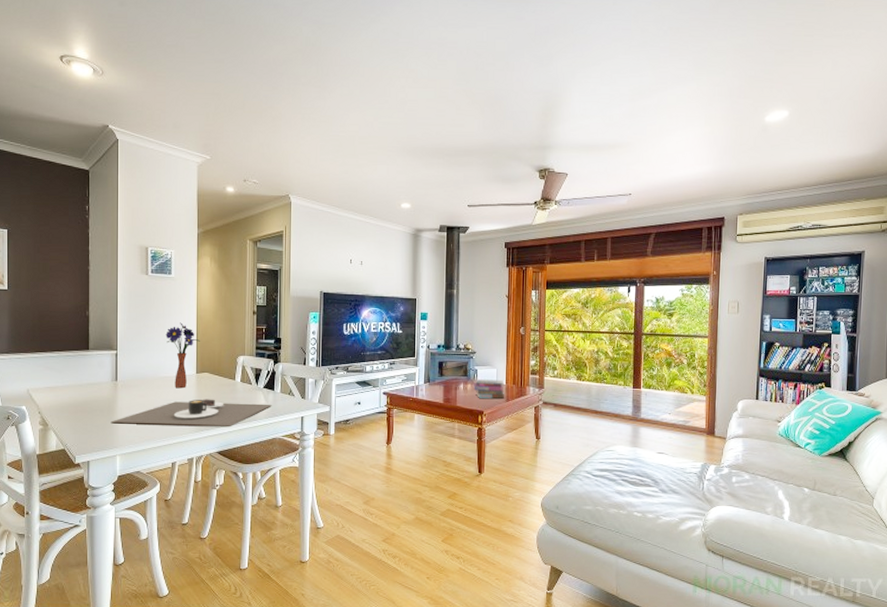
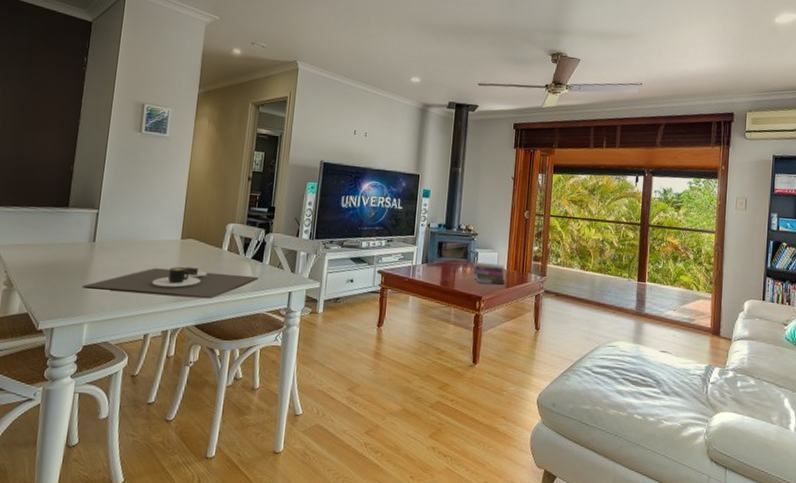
flower arrangement: present [165,322,200,389] -> none [152,184,189,255]

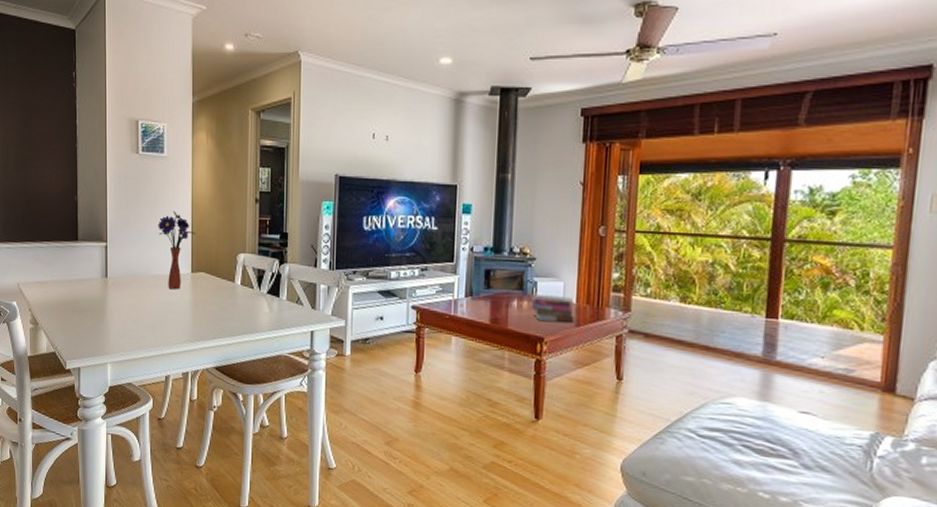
place setting: present [82,267,259,299] -> none [101,303,277,339]
flower arrangement: none [152,184,189,255] -> present [158,211,195,290]

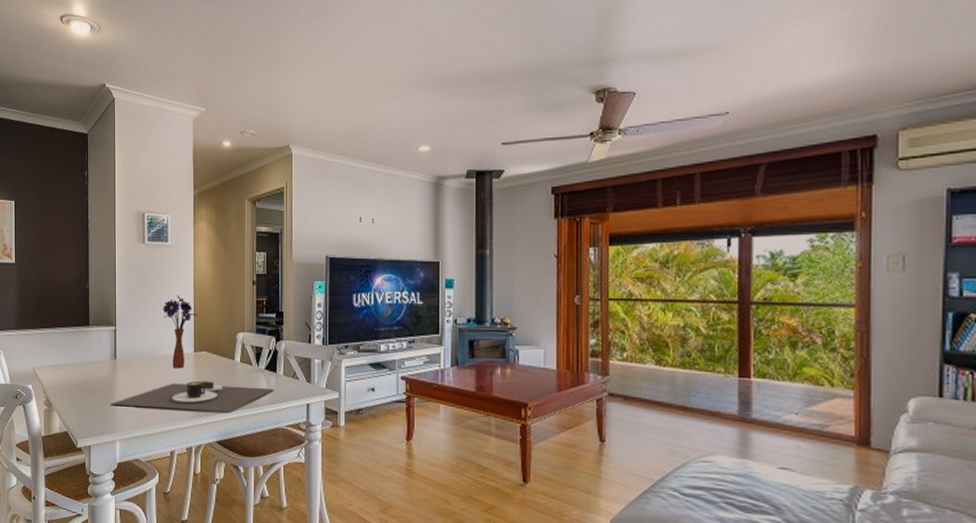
place setting: none [101,303,277,339] -> present [110,381,274,414]
books: present [531,295,575,323] -> none [514,362,556,388]

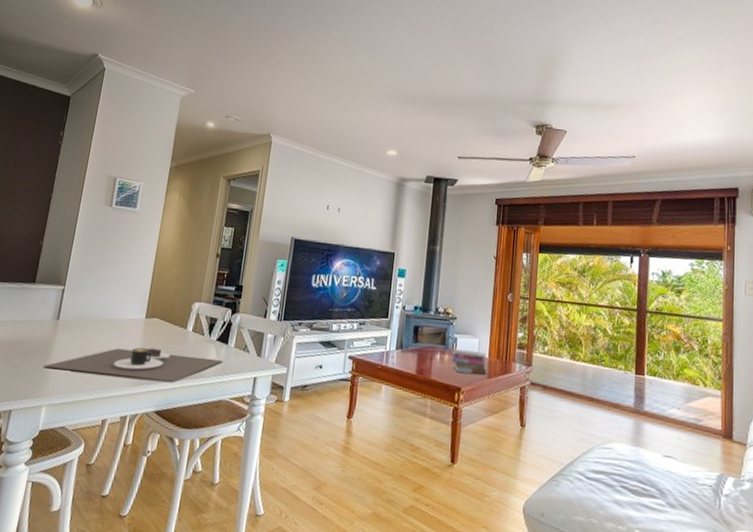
flower arrangement: present [163,295,198,369] -> none [119,260,155,334]
books: none [514,362,556,388] -> present [451,349,487,375]

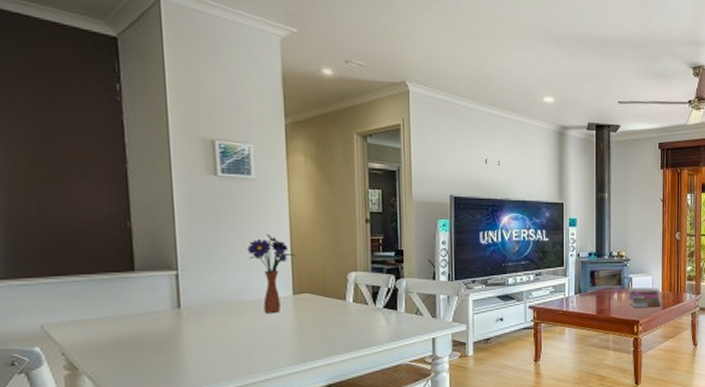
place setting: present [42,347,223,384] -> none [174,324,395,362]
flower arrangement: none [119,260,155,334] -> present [247,234,296,314]

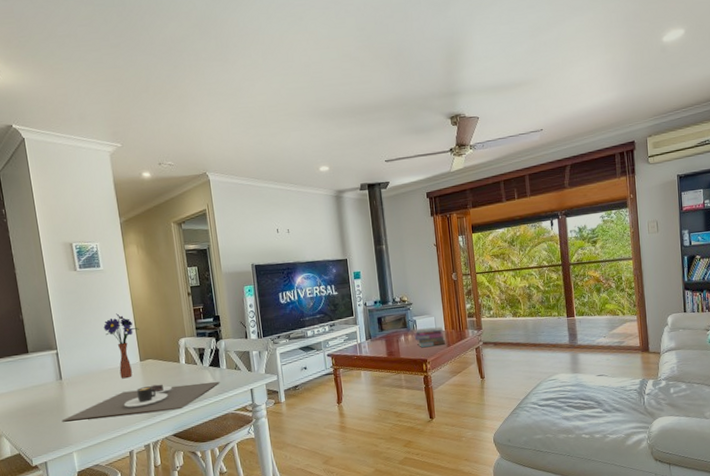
place setting: none [174,324,395,362] -> present [61,381,220,422]

